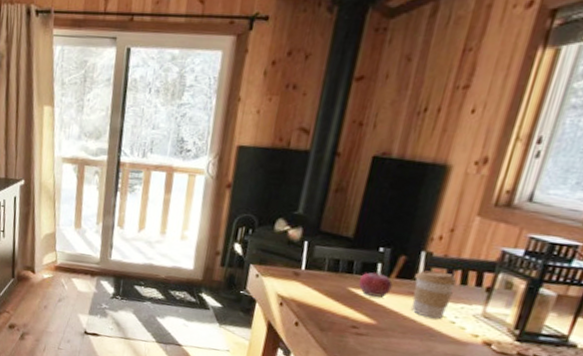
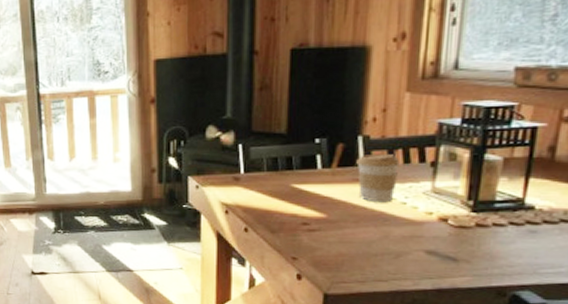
fruit: present [358,270,392,297] -> none [300,162,335,189]

